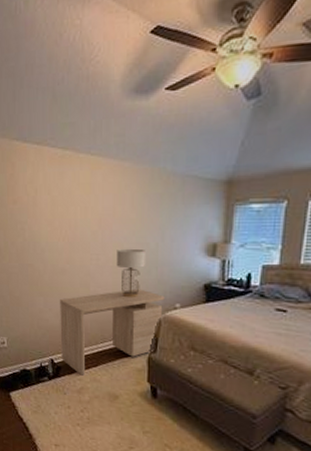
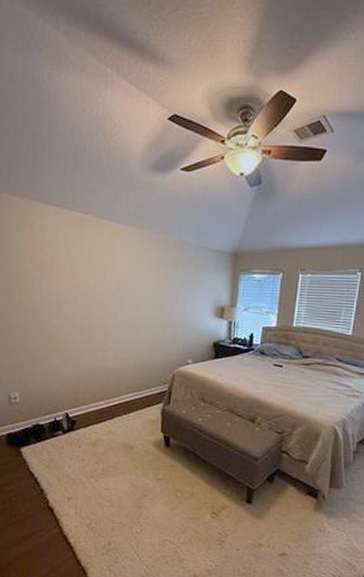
desk: present [60,288,165,376] -> none [76,345,178,428]
lamp: present [116,248,145,298] -> none [133,308,161,354]

